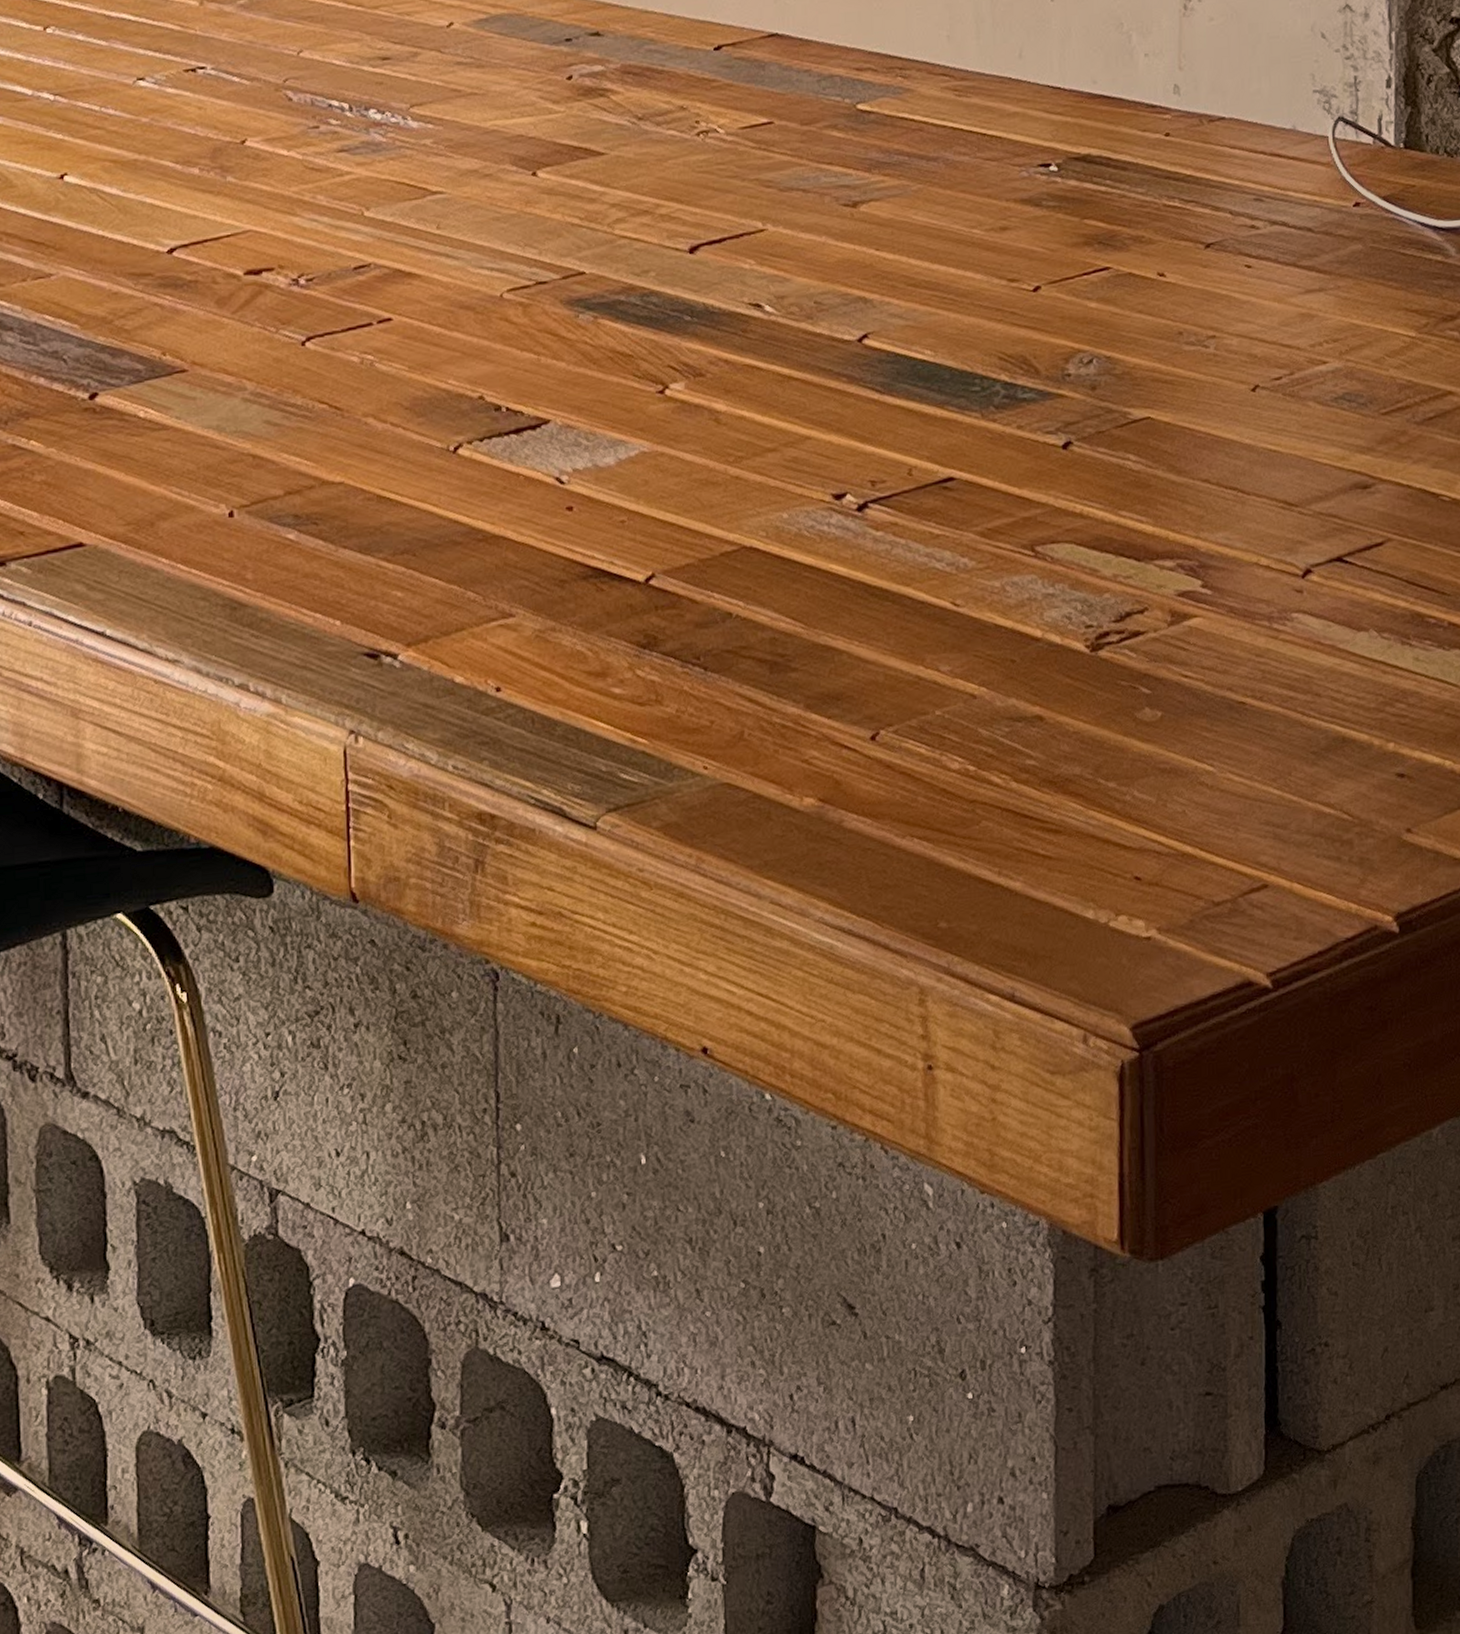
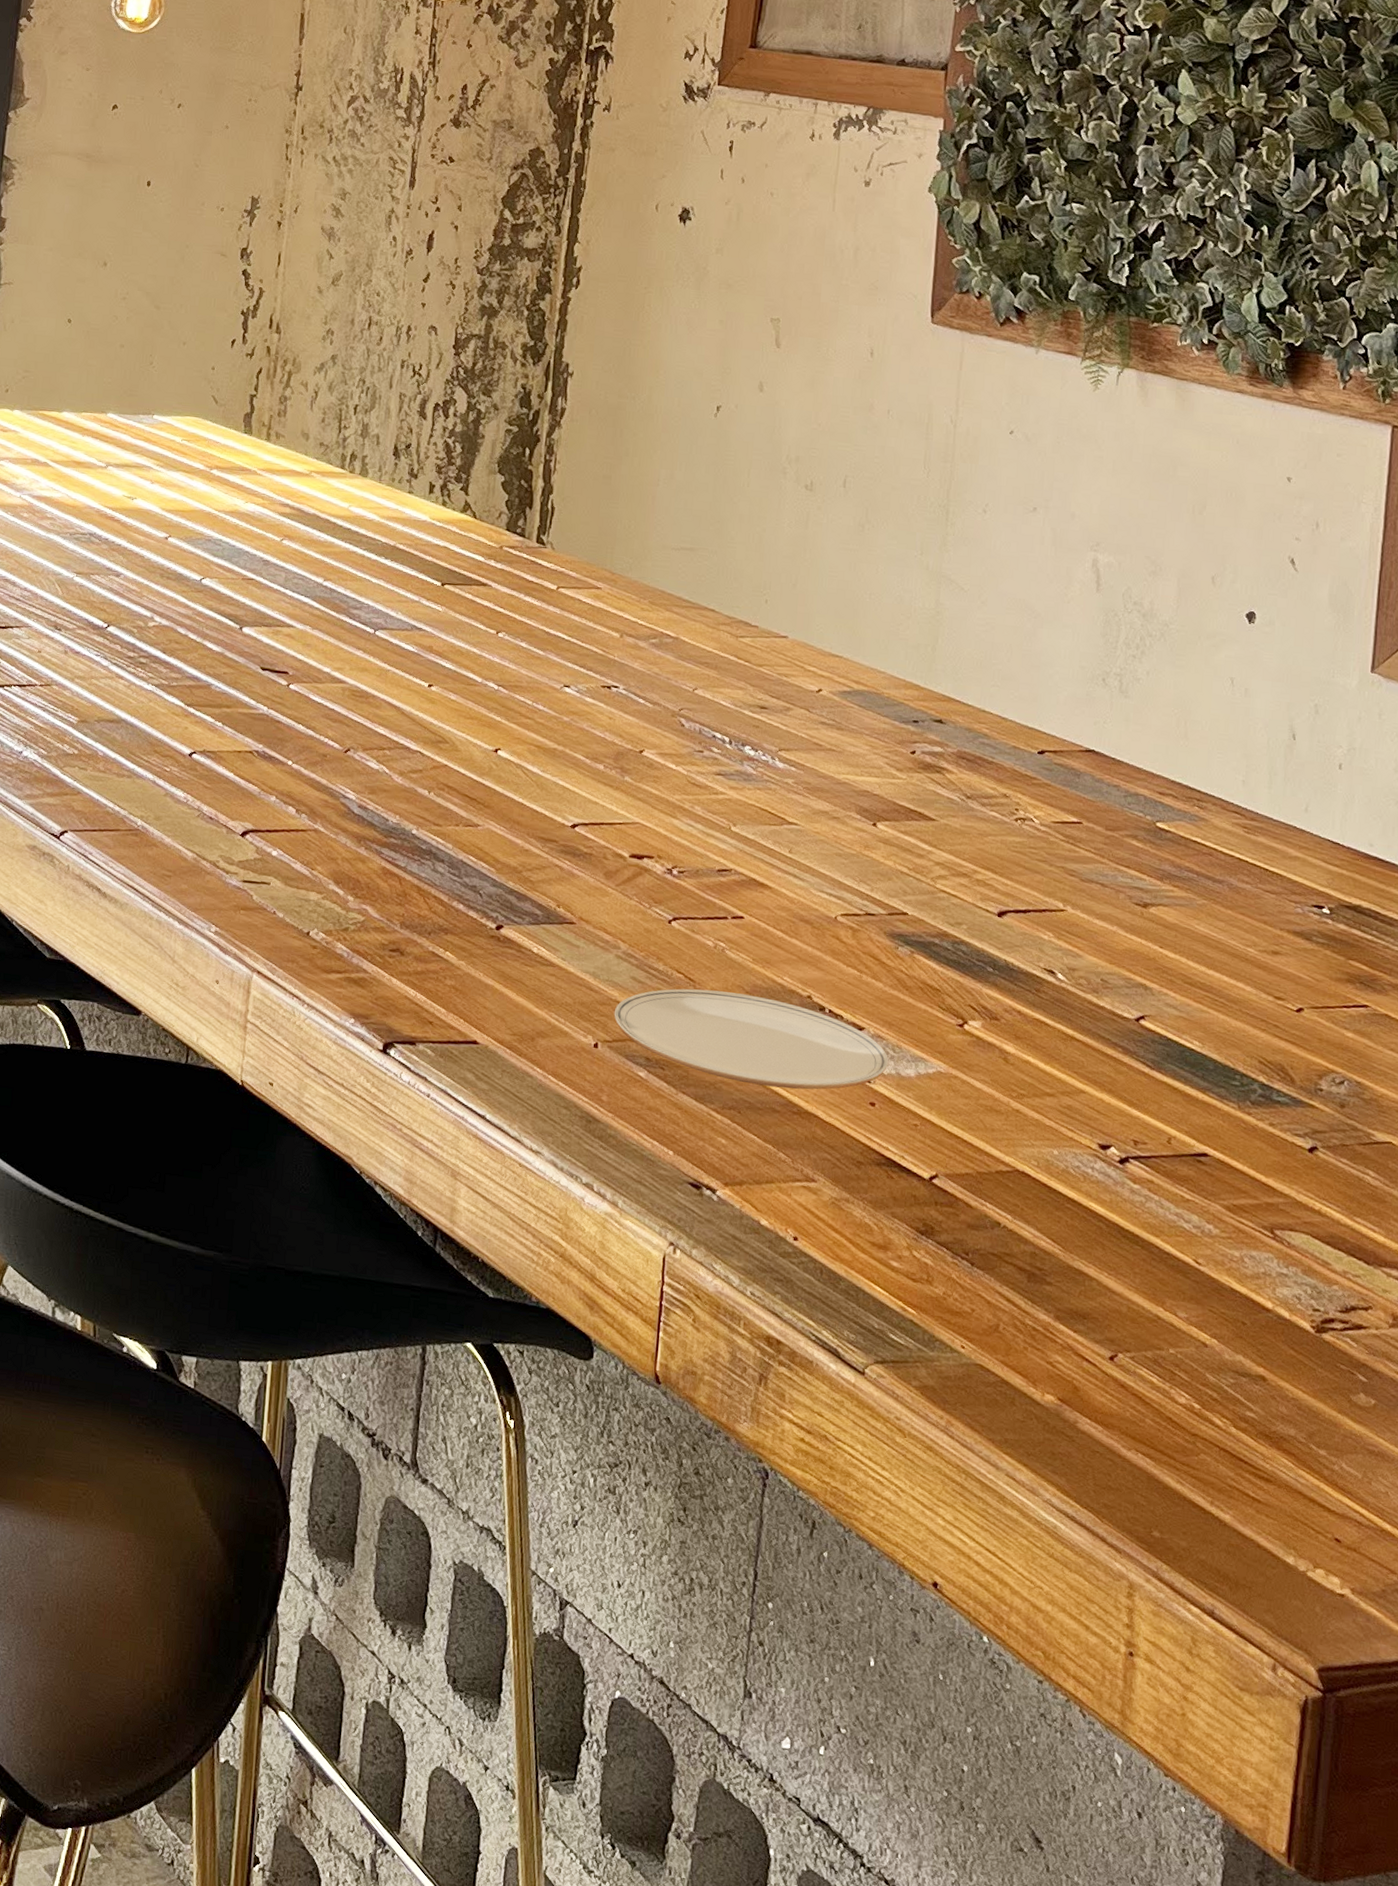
plate: none [248,410,583,519] -> present [614,988,889,1090]

